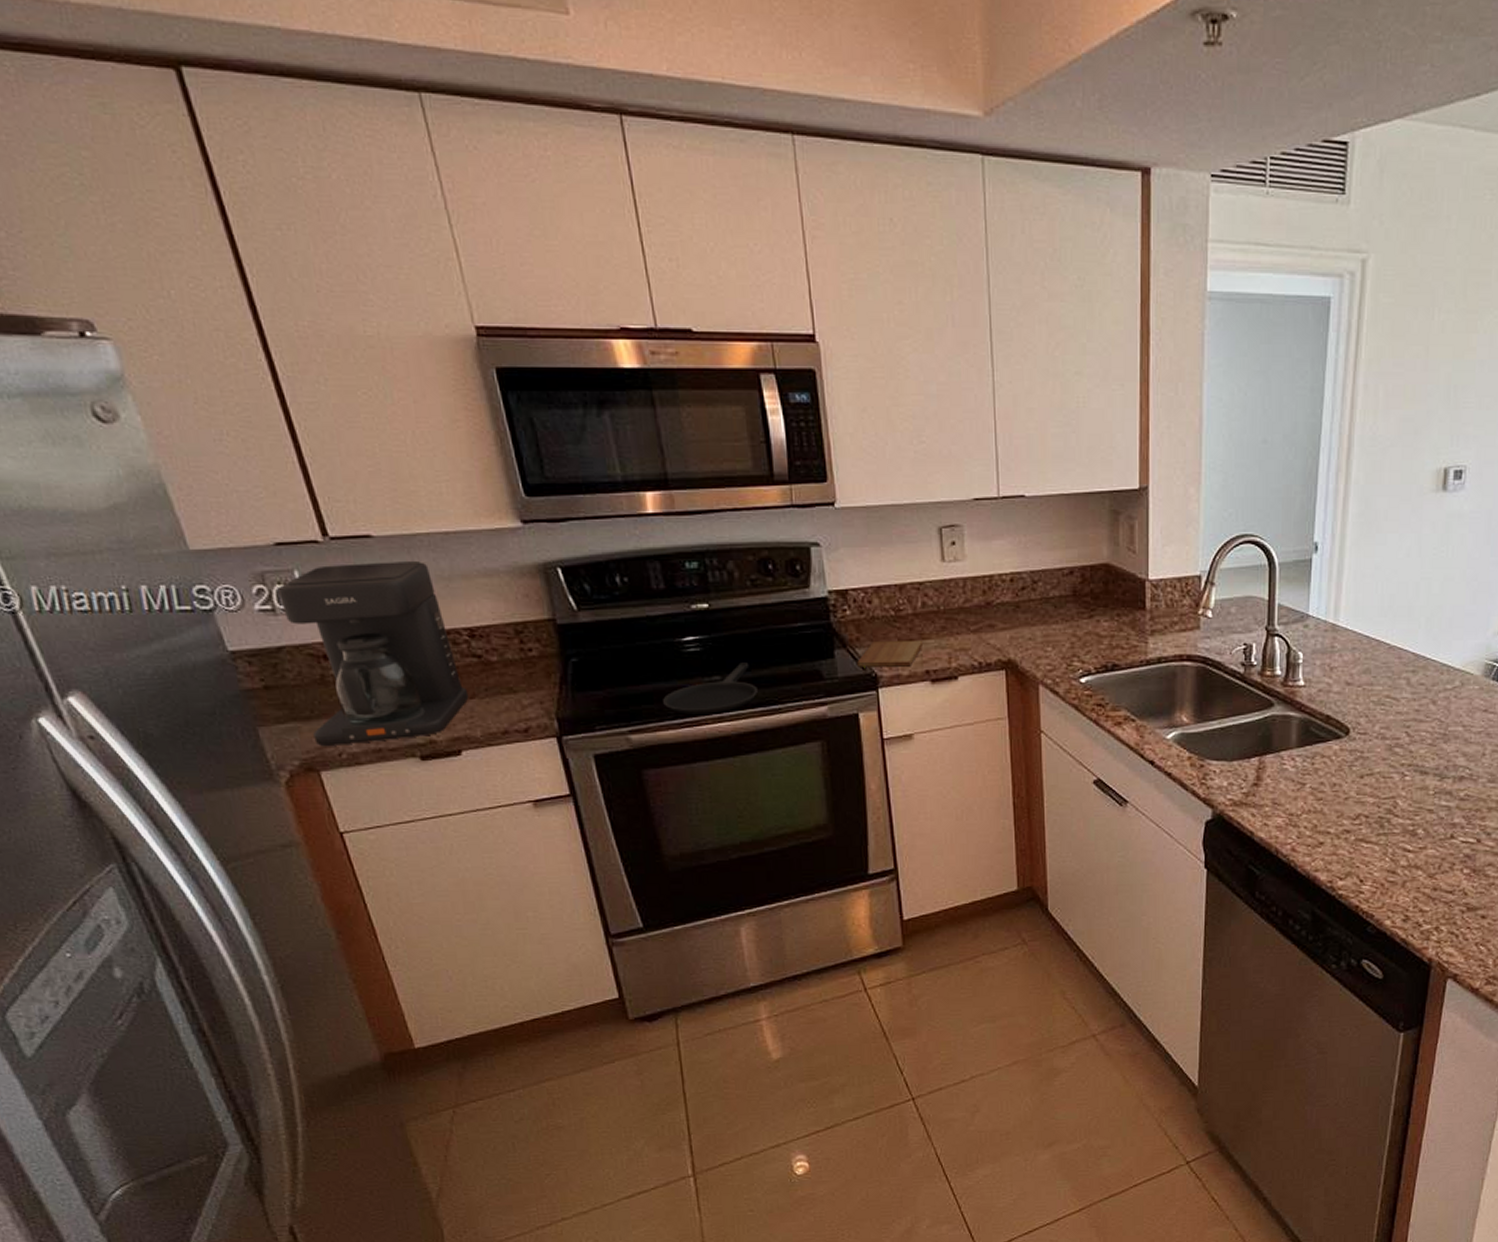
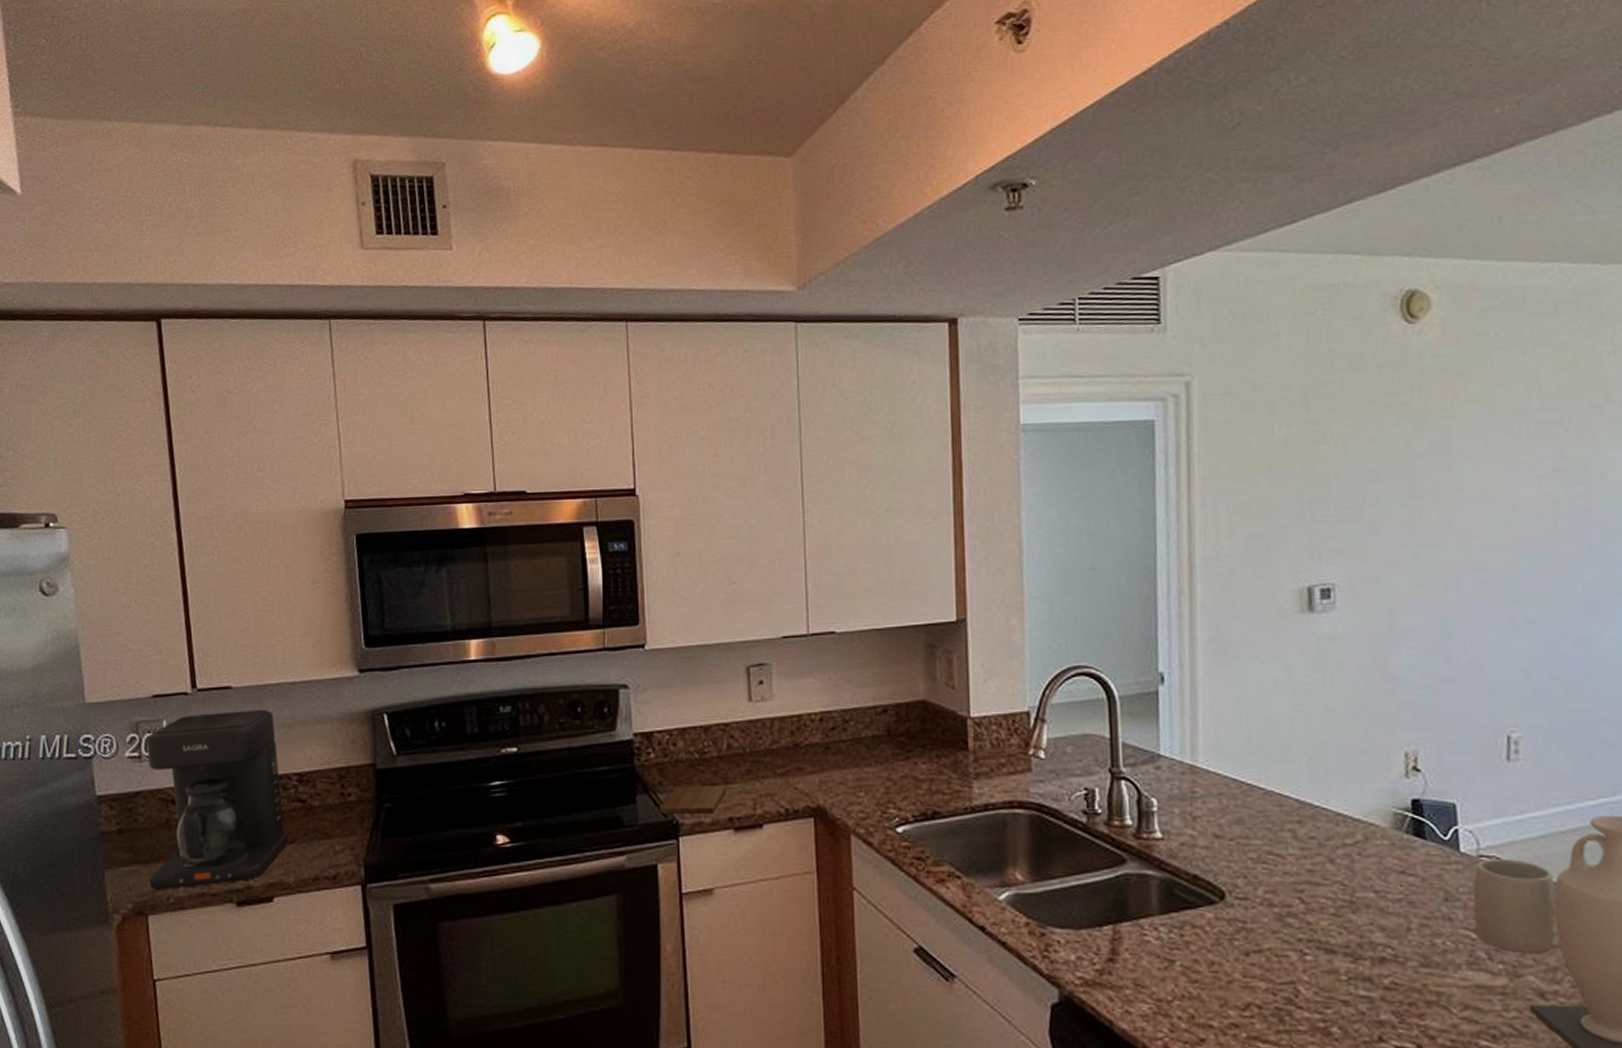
frying pan: present [663,662,759,716] -> none [465,808,559,865]

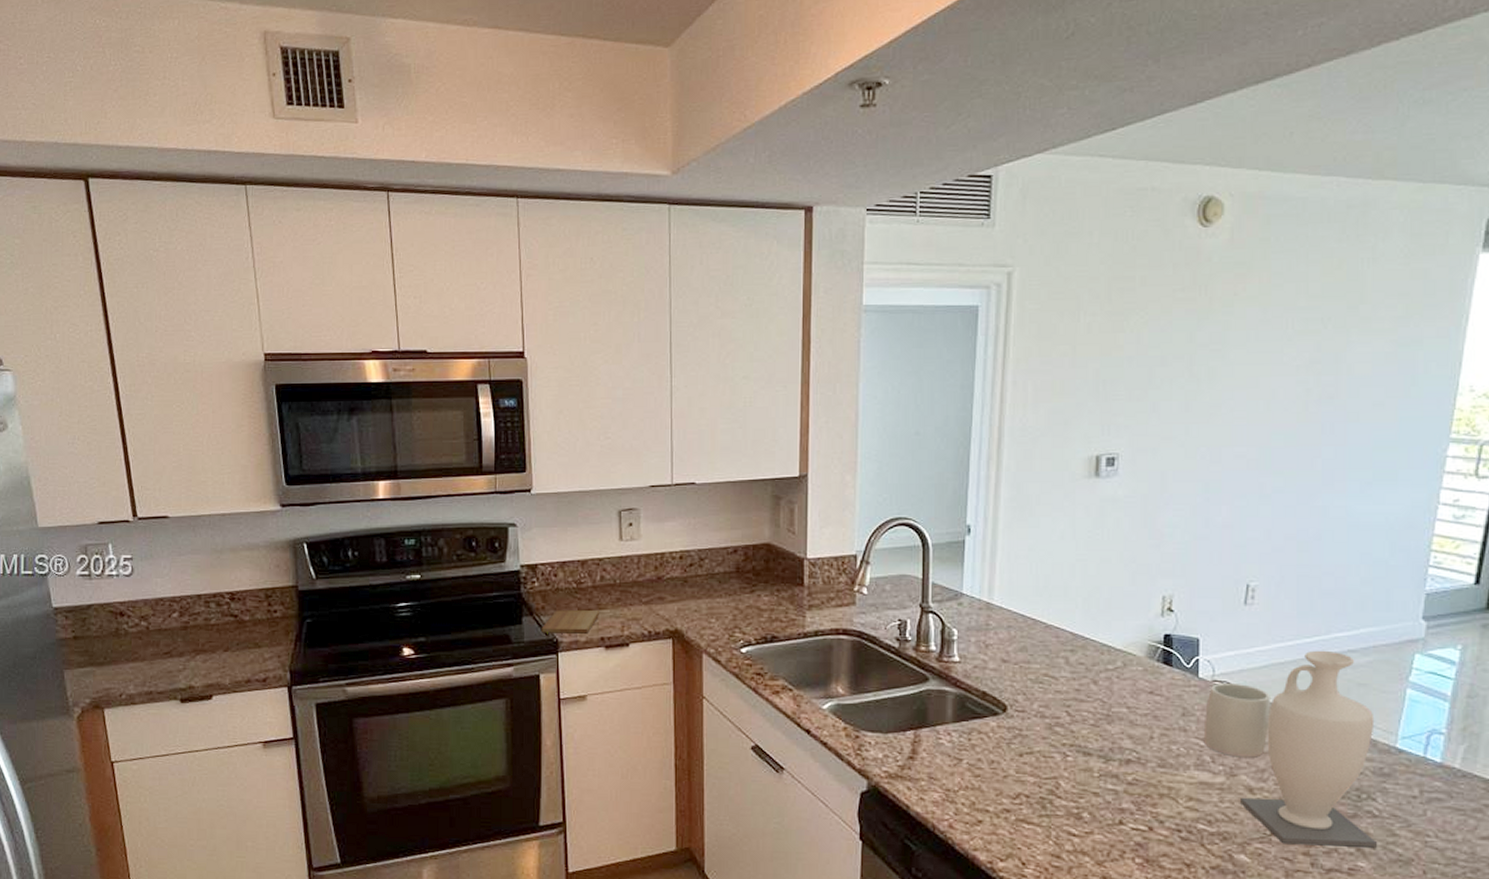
coffee maker: present [146,710,289,889] -> none [95,537,224,688]

